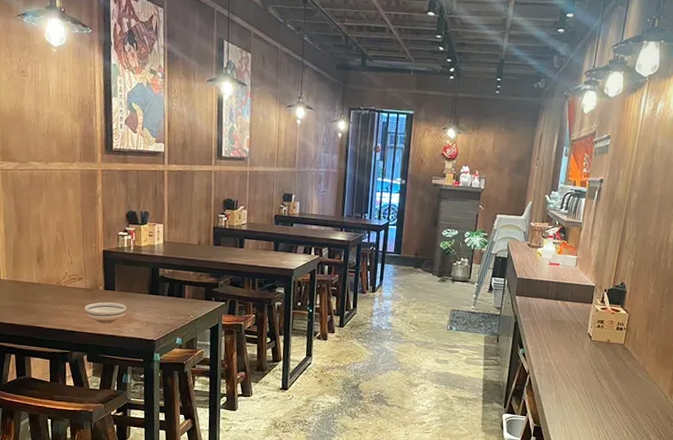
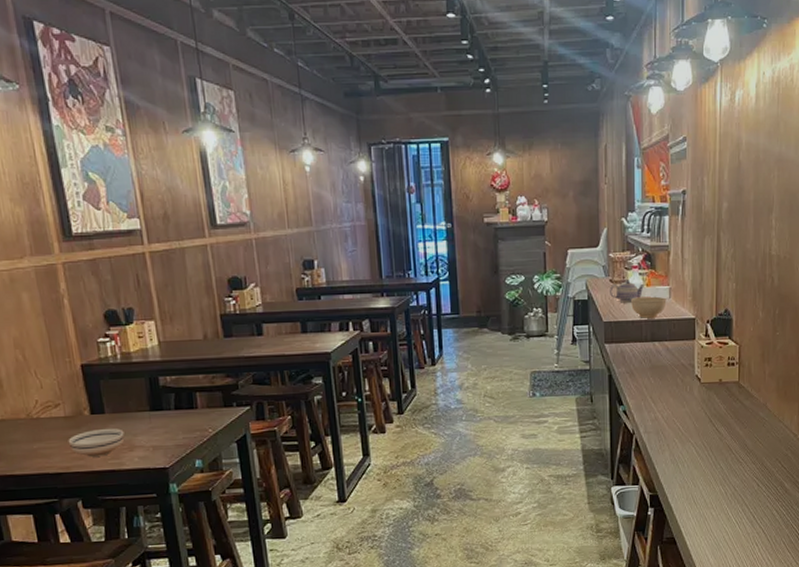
teapot: none [526,246,557,265] -> present [610,280,645,303]
soup bowl: none [542,261,573,281] -> present [631,296,667,318]

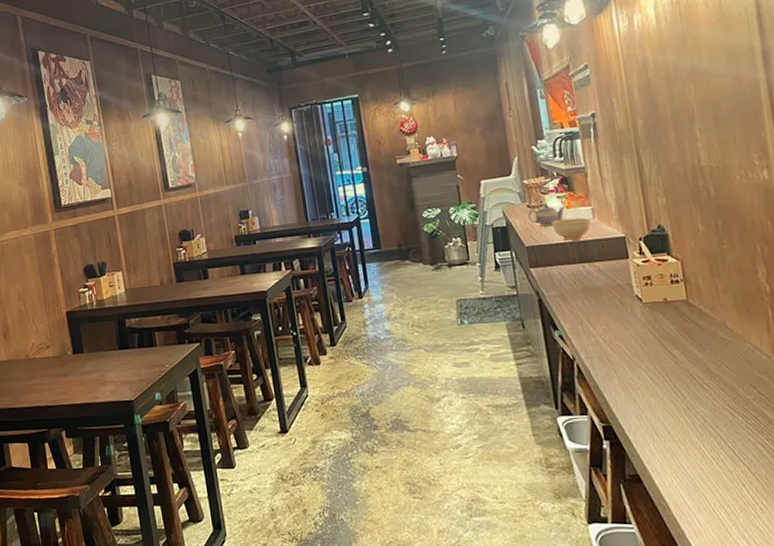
bowl: present [68,428,125,457] -> none [55,365,99,392]

